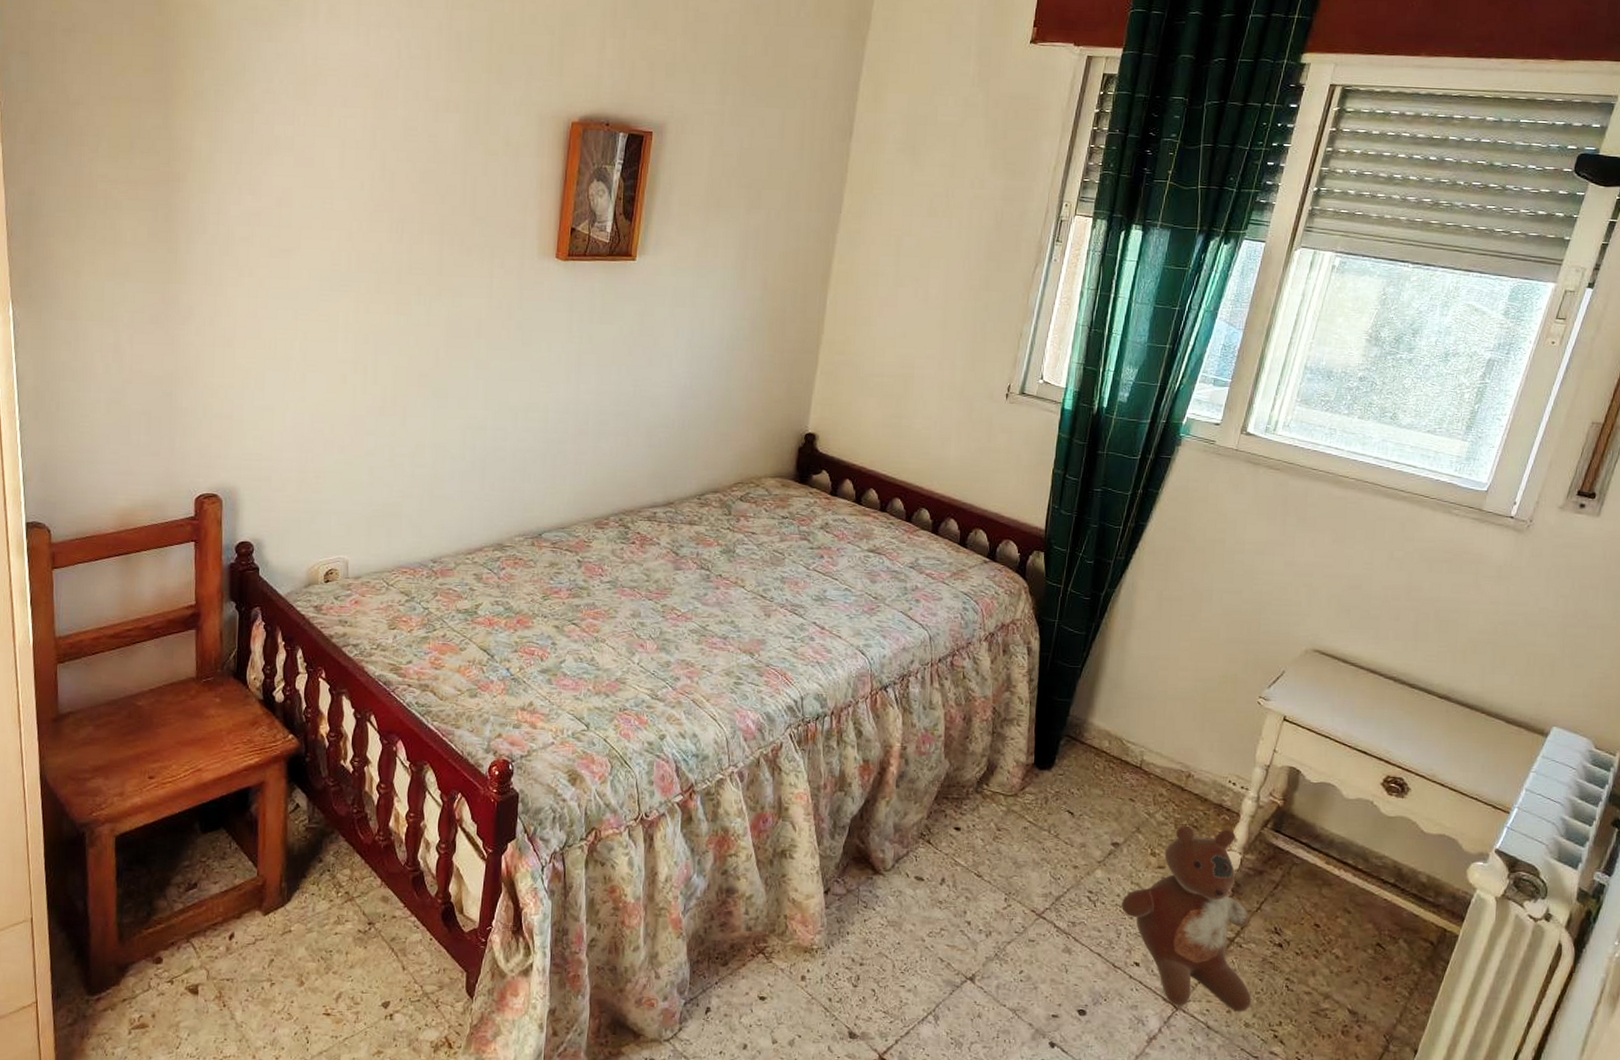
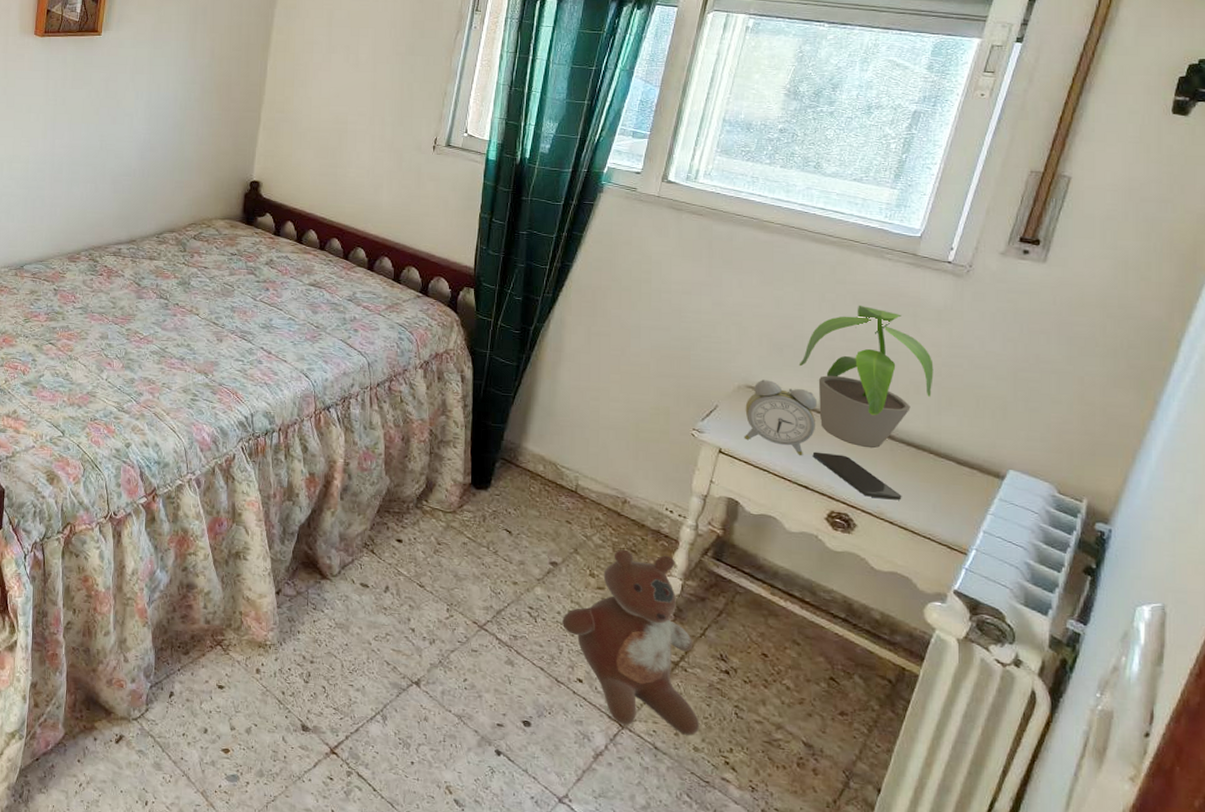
alarm clock: none [1309,643,1380,720] -> present [745,380,817,455]
potted plant: none [1364,562,1491,709] -> present [799,305,934,448]
phone: none [1372,716,1454,762] -> present [812,451,902,501]

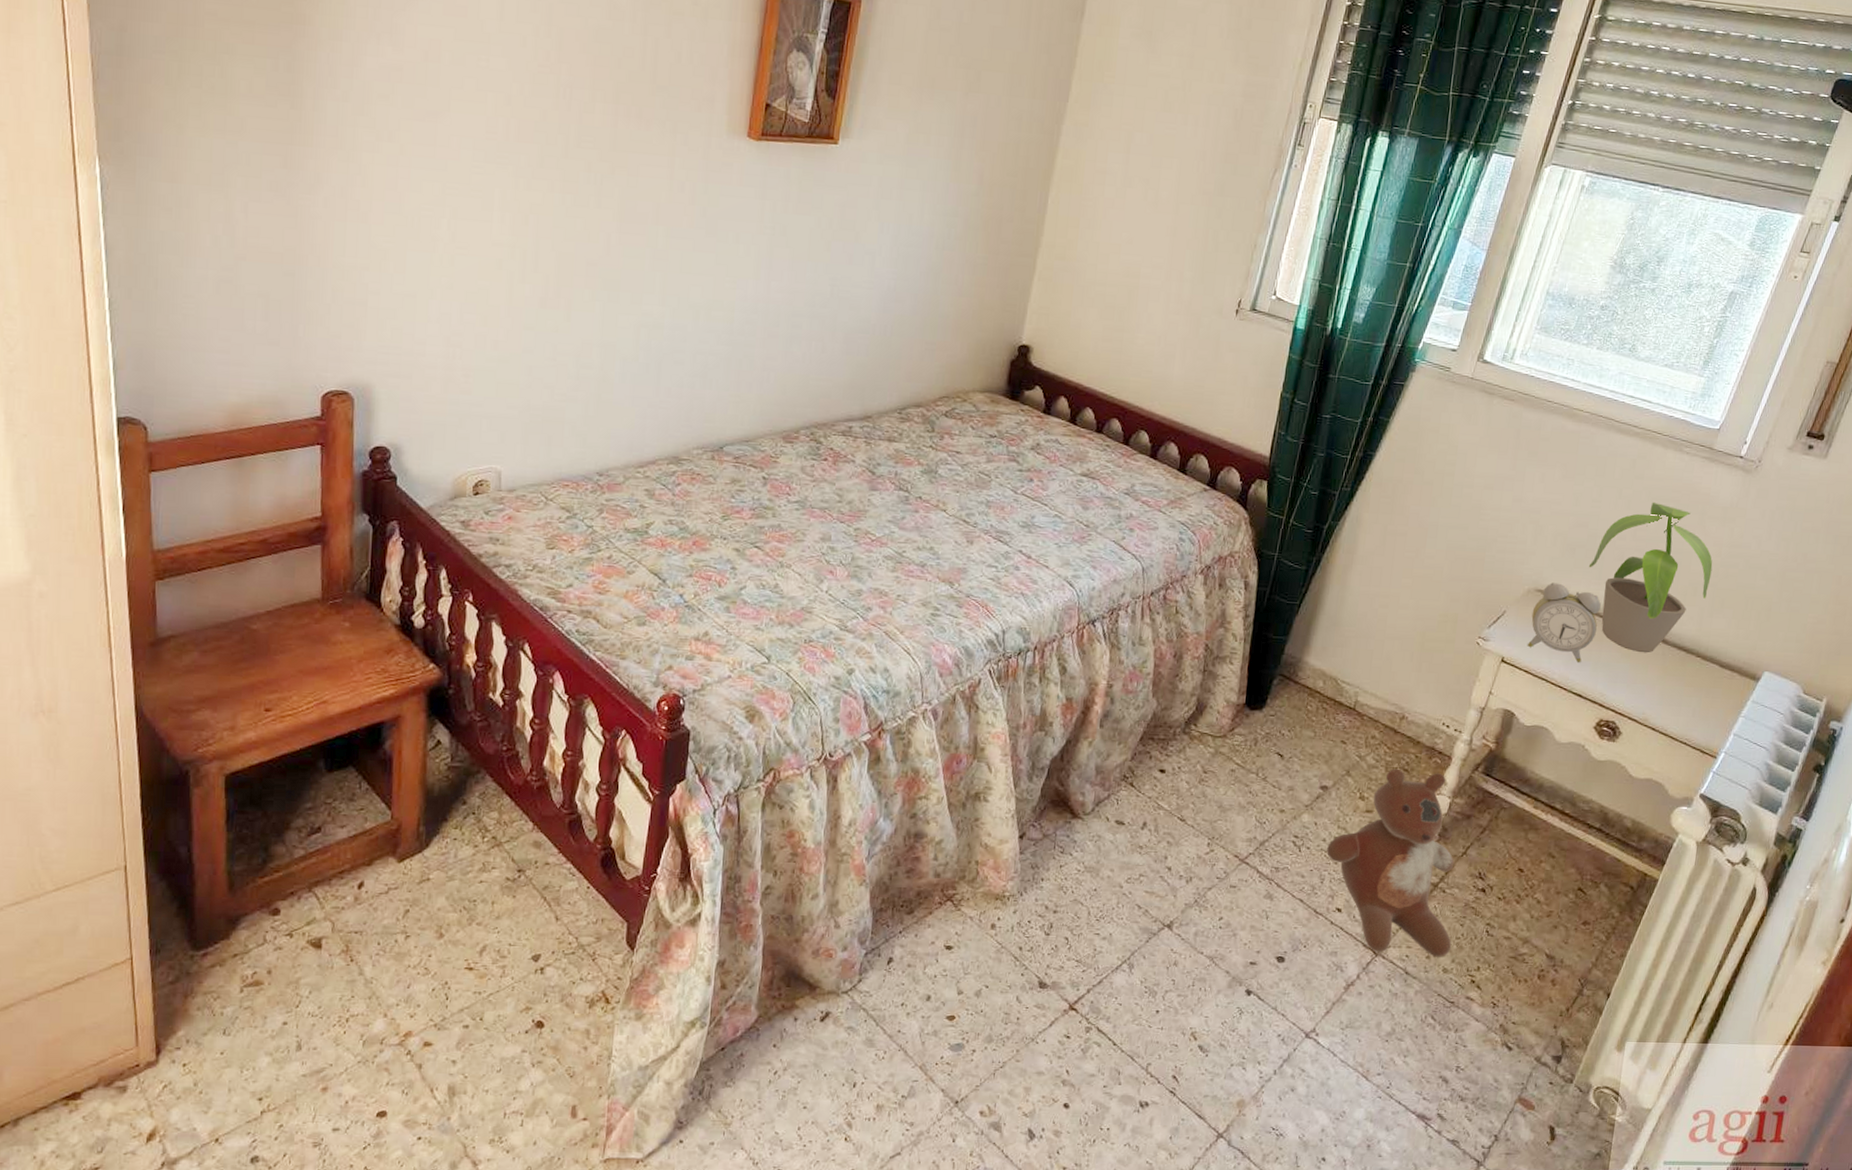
phone: present [812,451,902,501] -> none [1590,658,1667,706]

